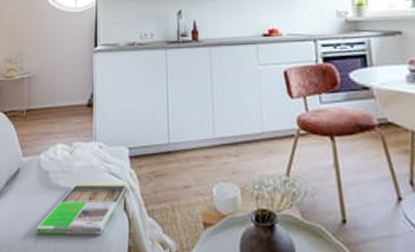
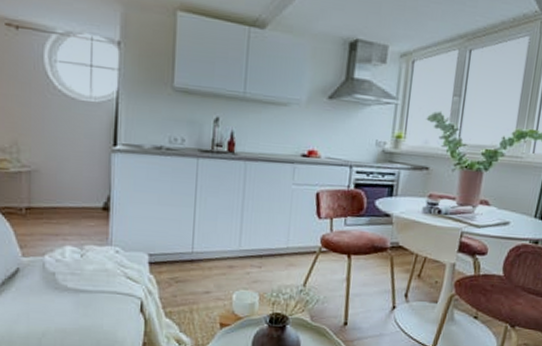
magazine: present [35,182,129,236] -> none [39,285,147,334]

